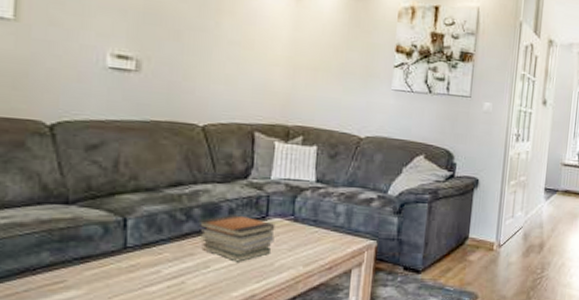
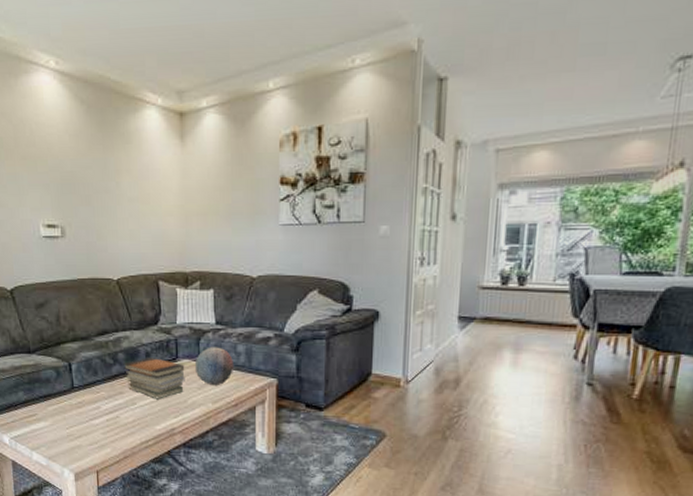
decorative orb: none [287,205,332,247] -> present [194,347,233,385]

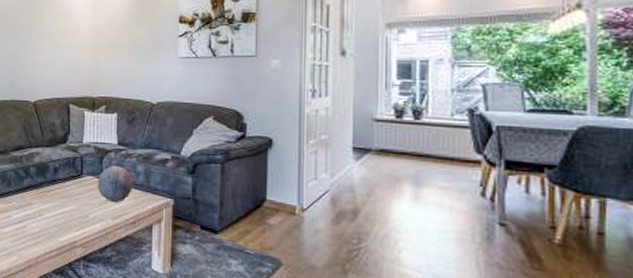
book stack: present [123,358,185,400] -> none [34,173,88,213]

